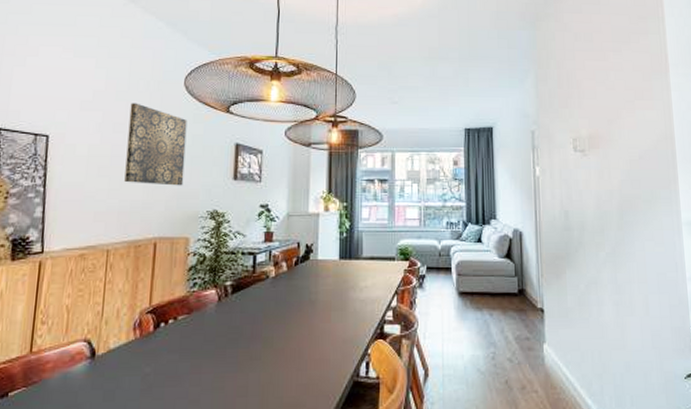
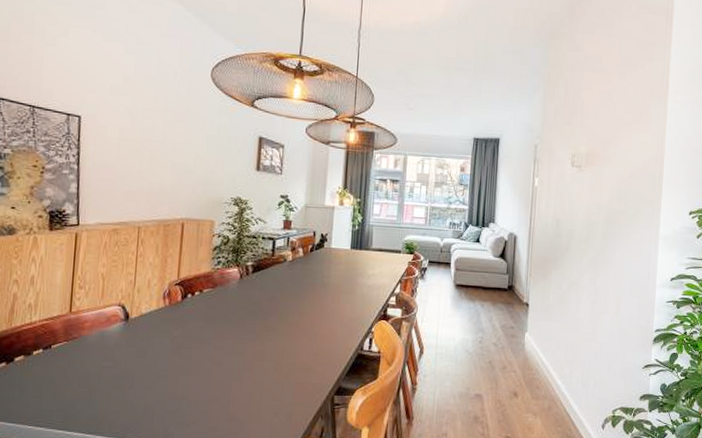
wall art: present [124,103,187,186] -> none [154,90,214,173]

